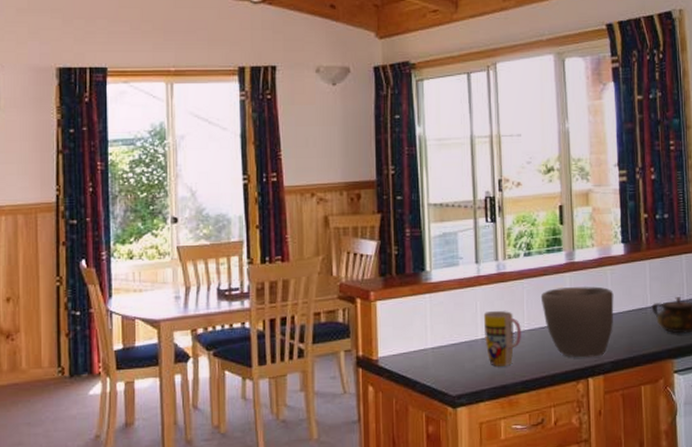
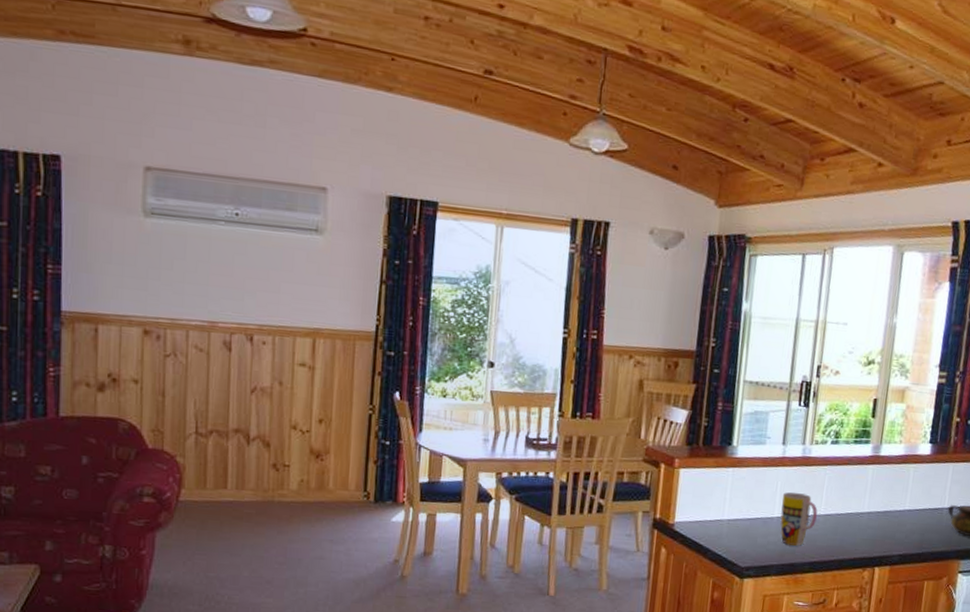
bowl: present [540,286,614,358] -> none [841,478,913,549]

